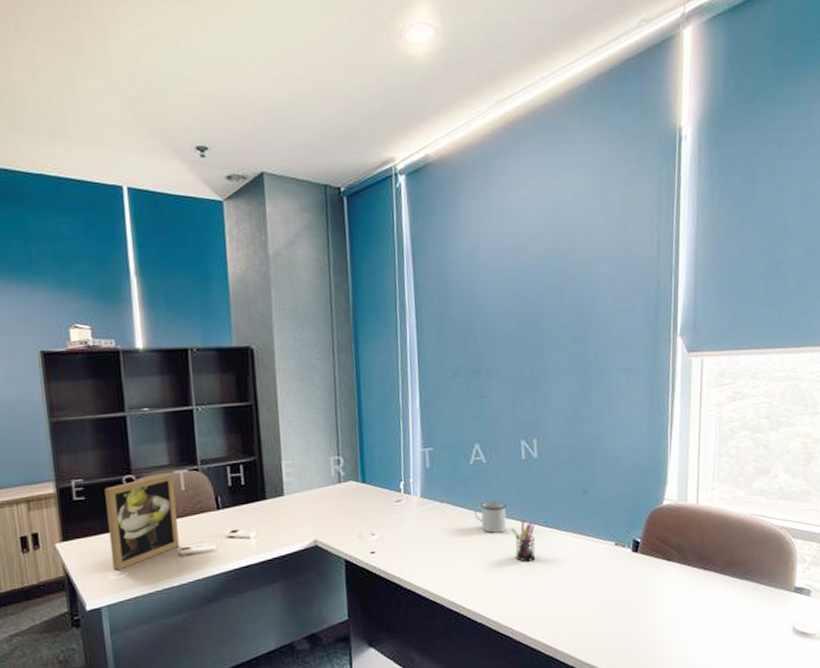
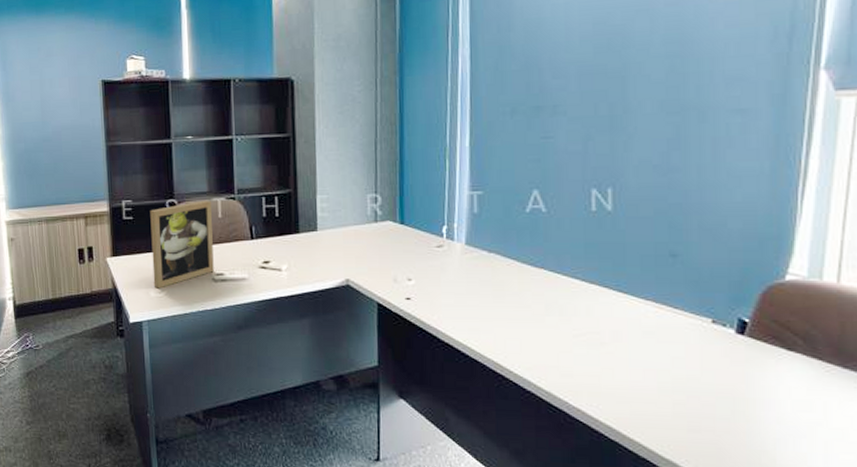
mug: present [473,501,507,533] -> none [527,256,569,292]
pen holder: present [511,519,536,562] -> none [573,280,604,330]

